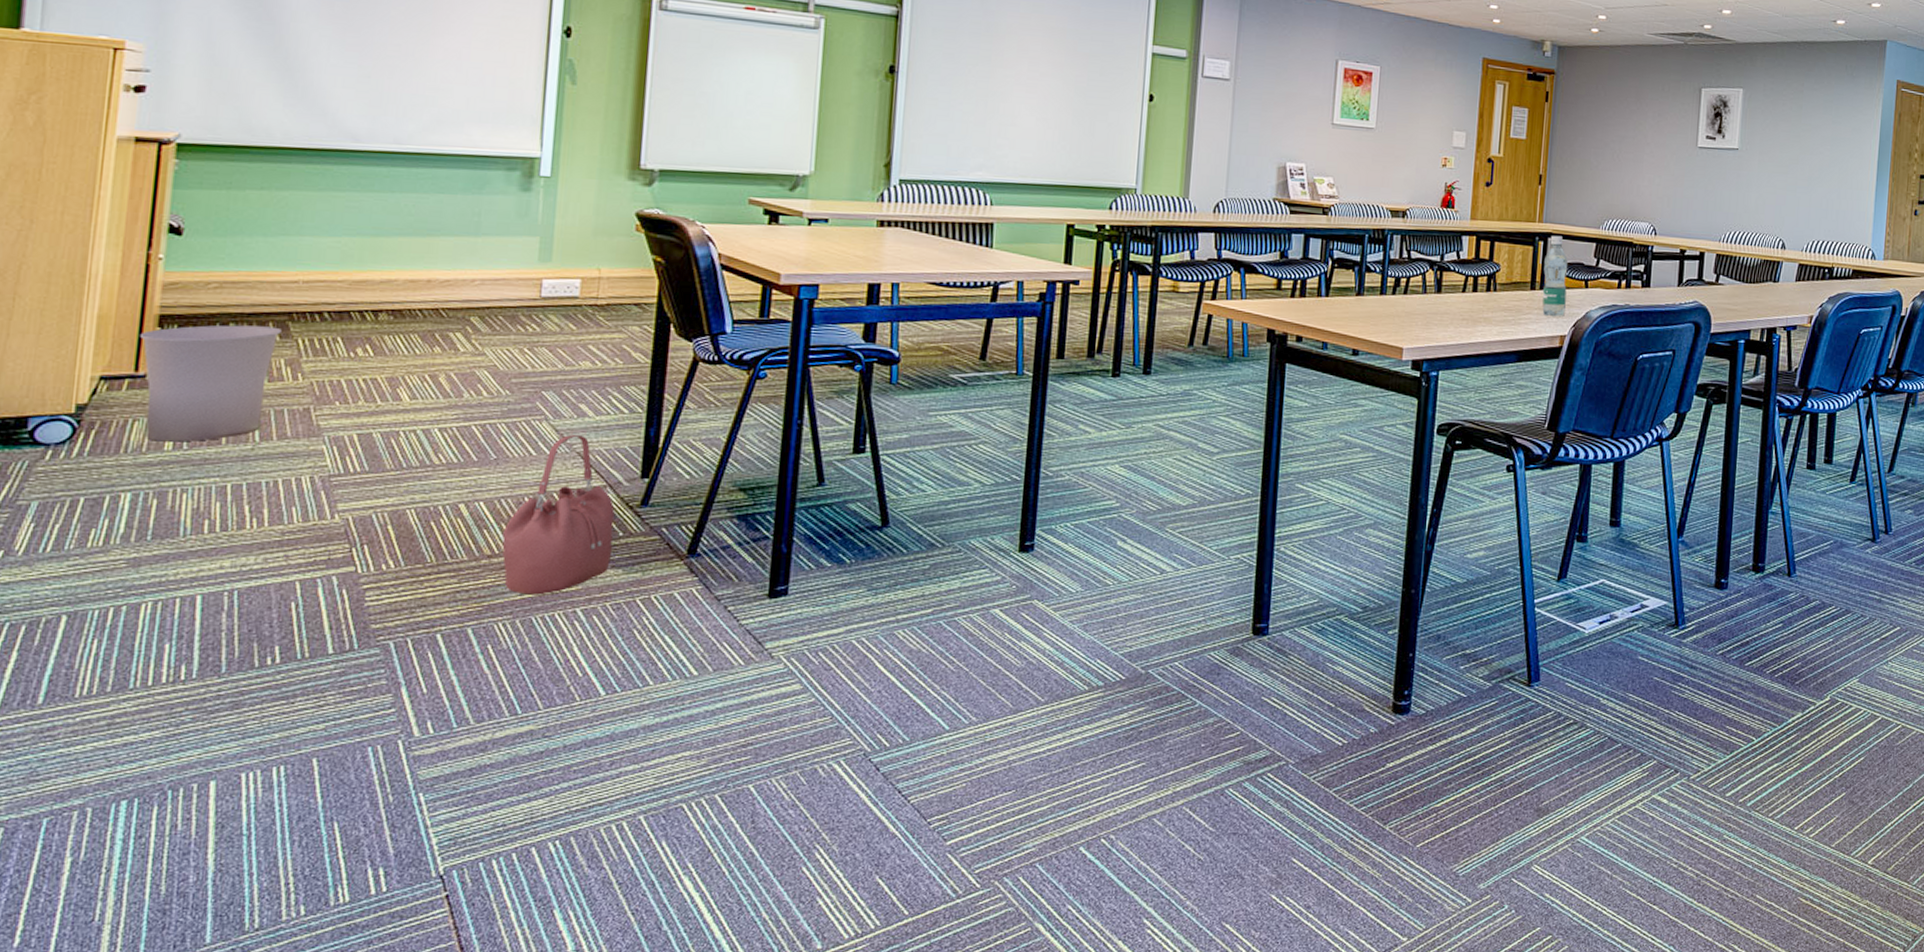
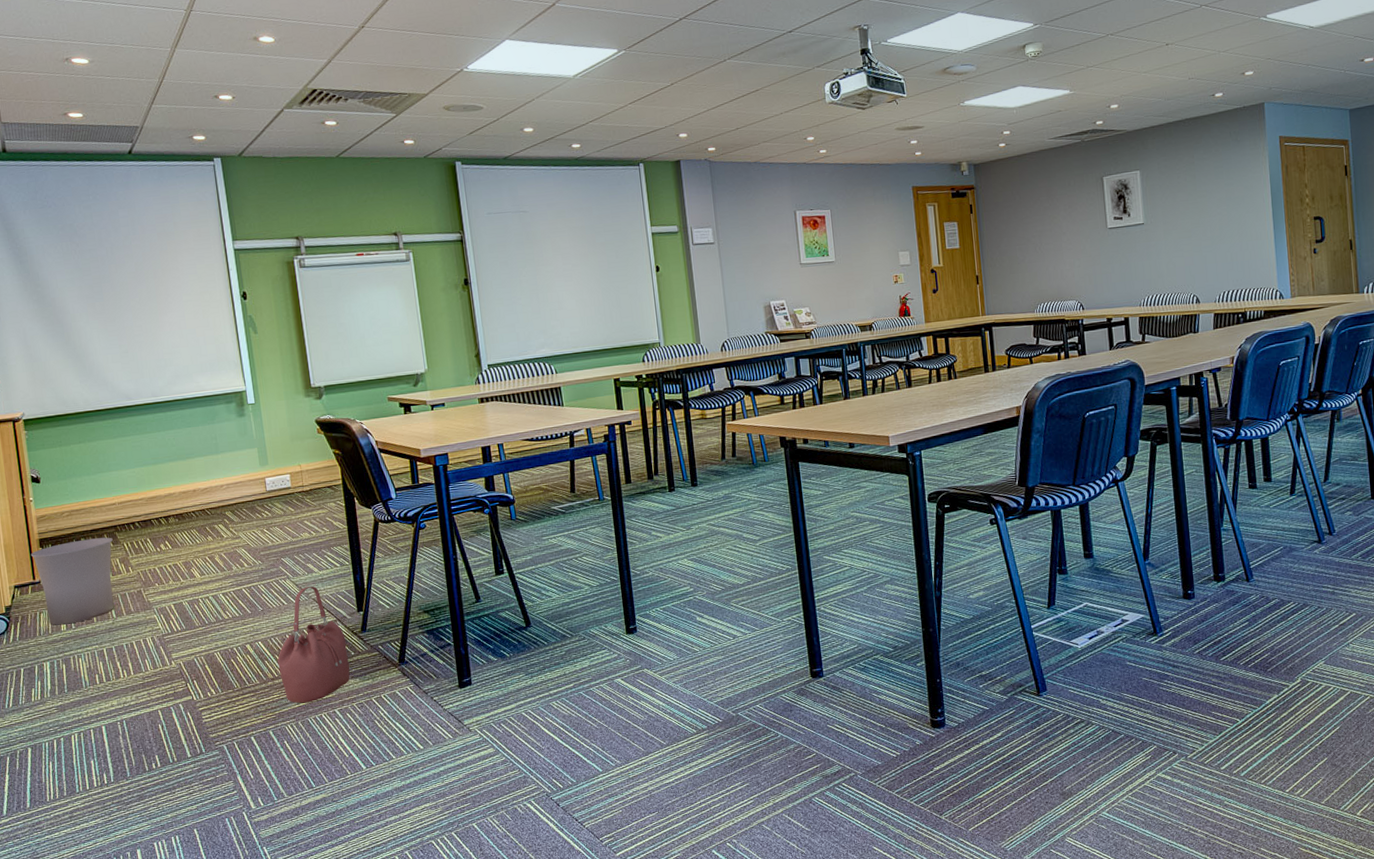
bottle: present [1542,235,1568,318] -> none [992,323,1018,393]

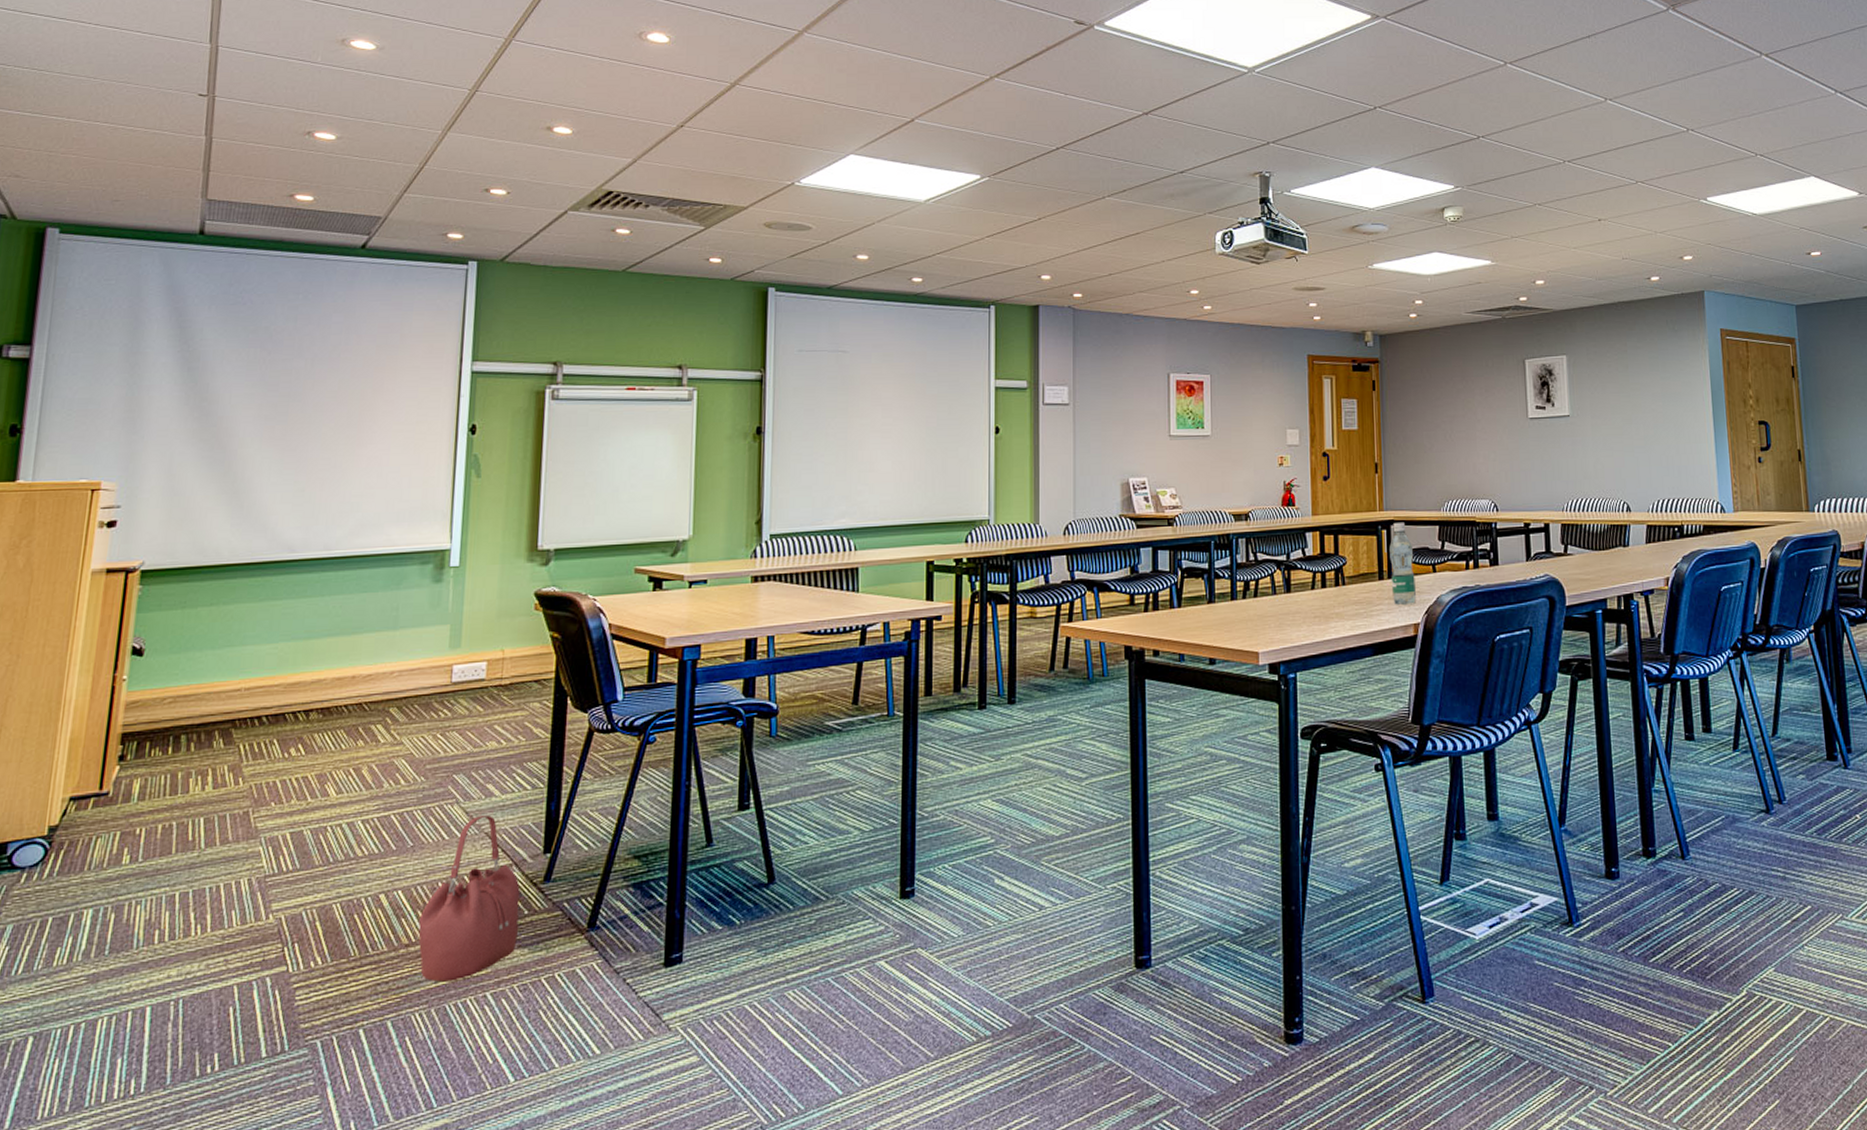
waste bin: present [31,537,115,625] -> none [105,735,226,856]
bottle: none [992,323,1018,393] -> present [1389,522,1417,606]

